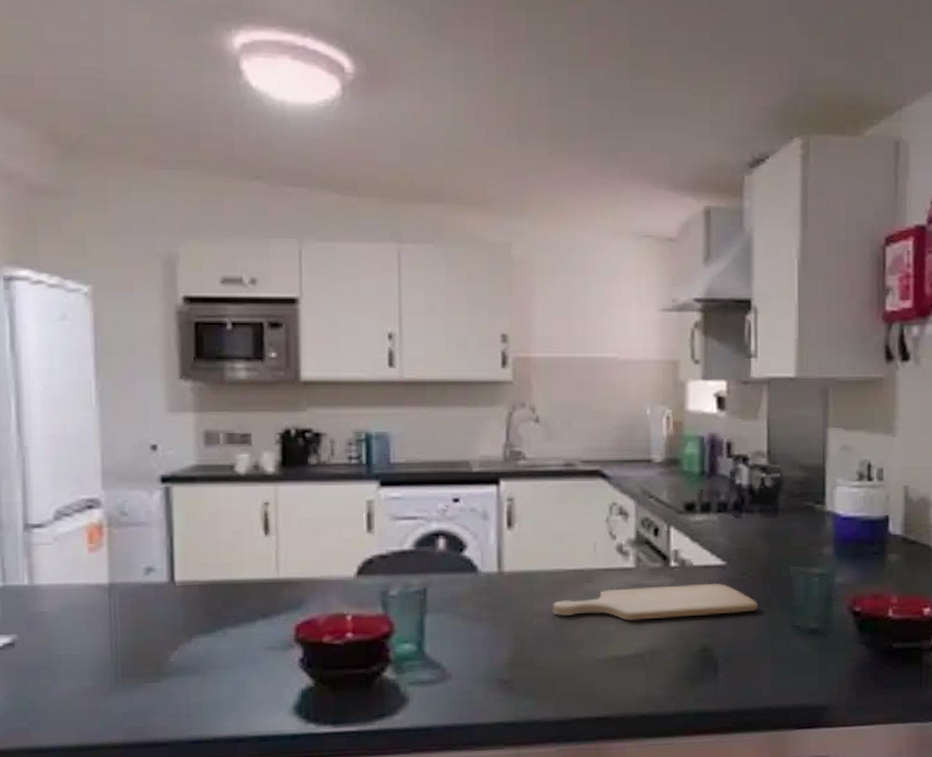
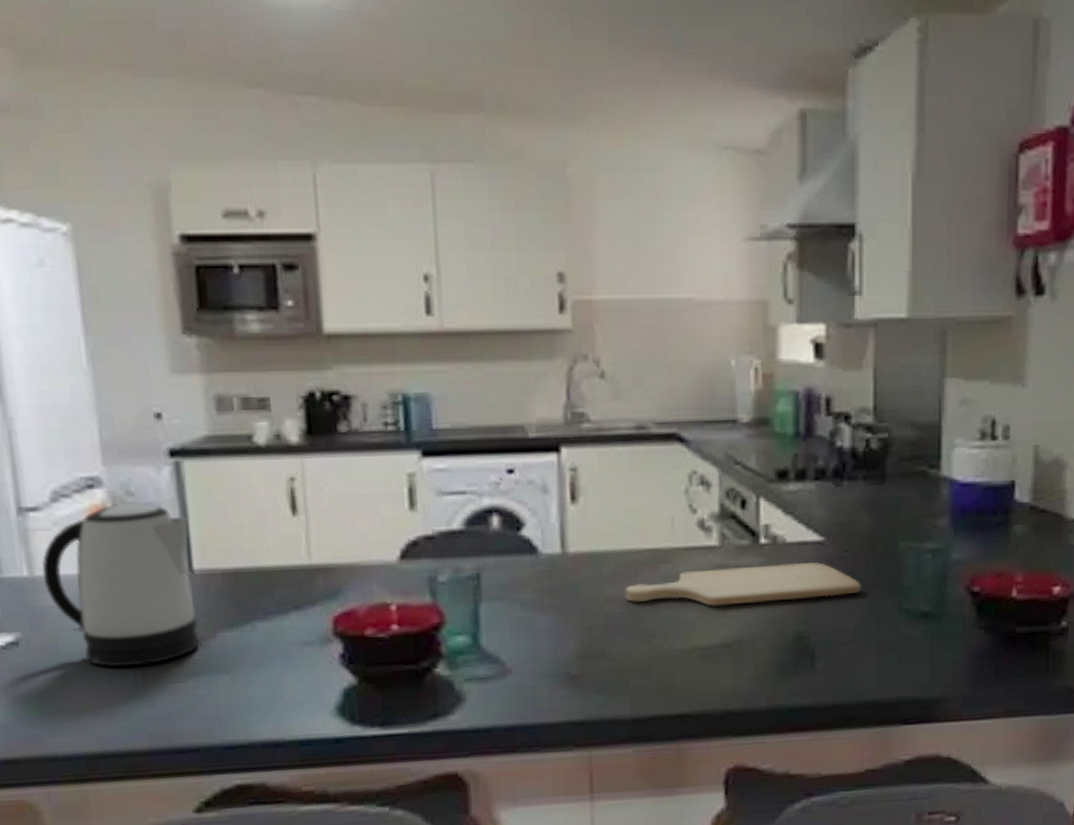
kettle: none [41,521,176,668] -> present [41,502,200,668]

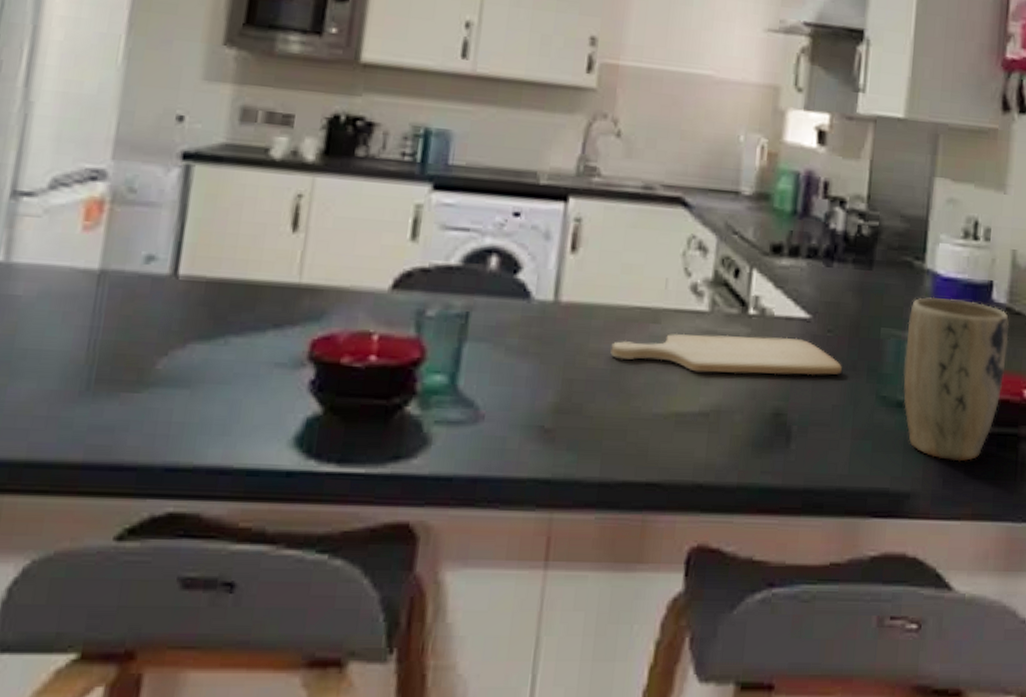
kettle: present [41,502,200,668] -> none [18,199,185,370]
plant pot: none [926,504,1035,664] -> present [903,296,1010,462]

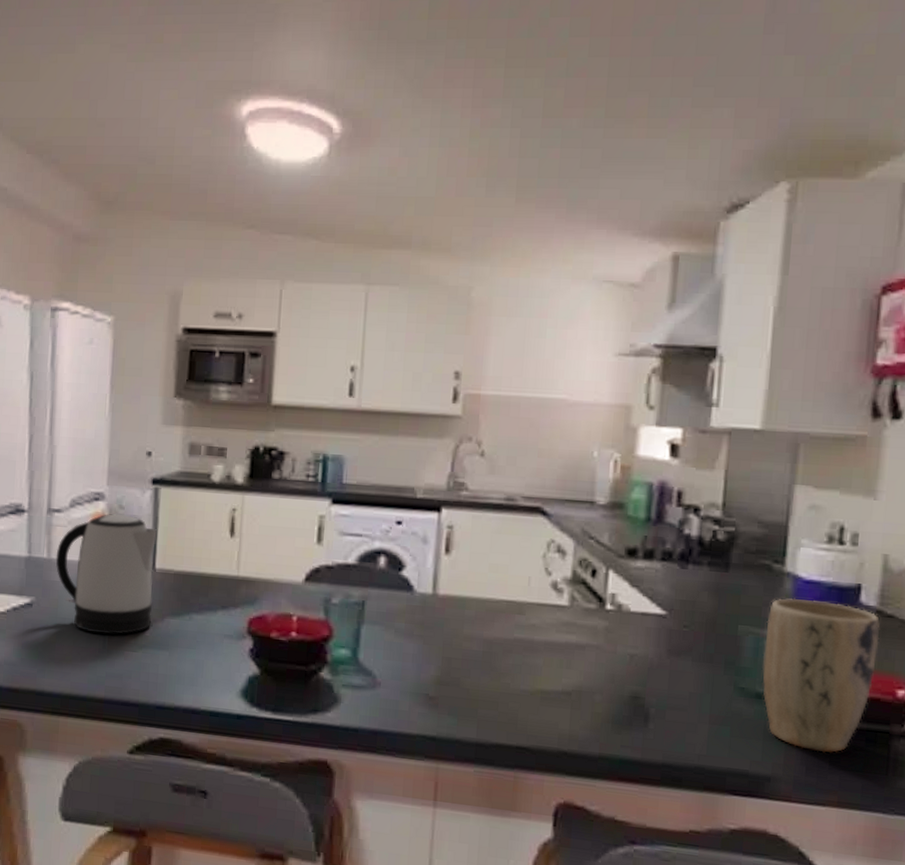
kettle: none [18,199,185,370] -> present [55,513,158,635]
chopping board: present [610,333,842,376] -> none [482,624,699,666]

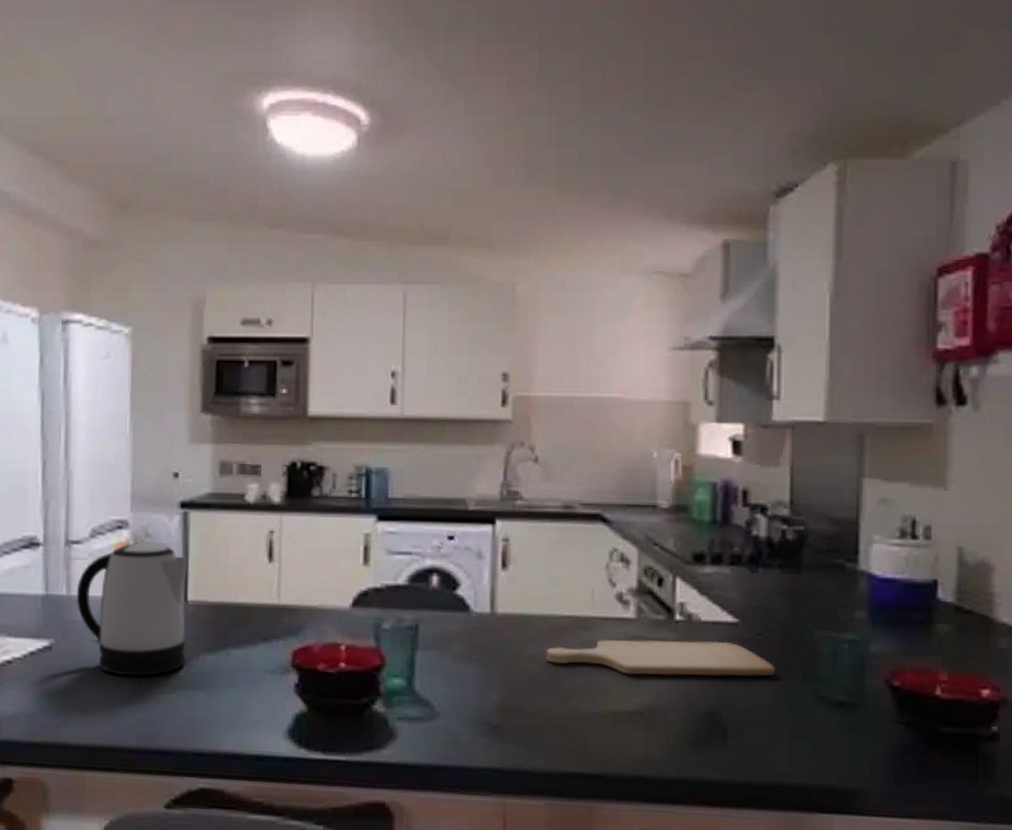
chopping board: none [482,624,699,666] -> present [546,639,775,677]
plant pot: present [762,598,880,753] -> none [842,598,960,761]

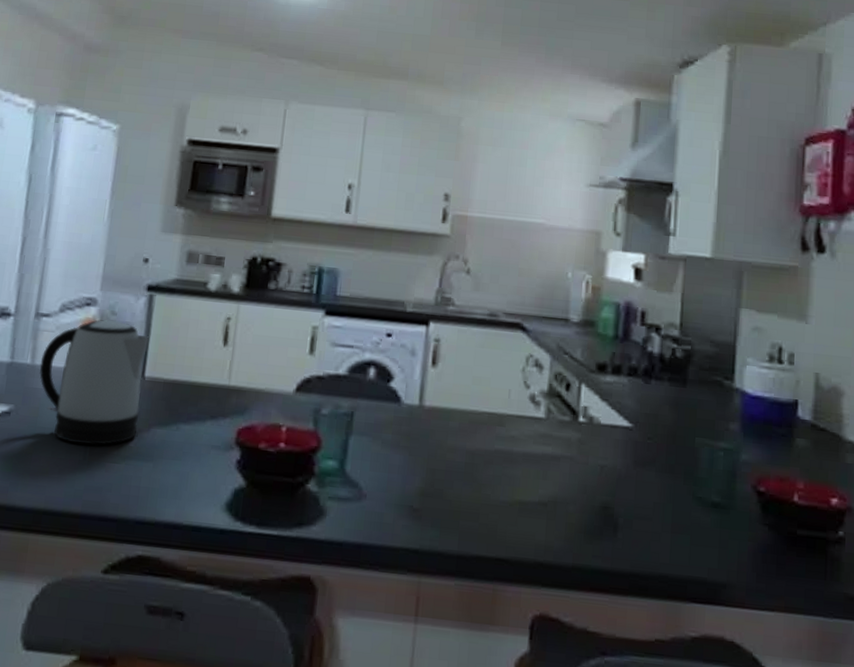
chopping board: present [546,639,775,677] -> none [465,435,661,477]

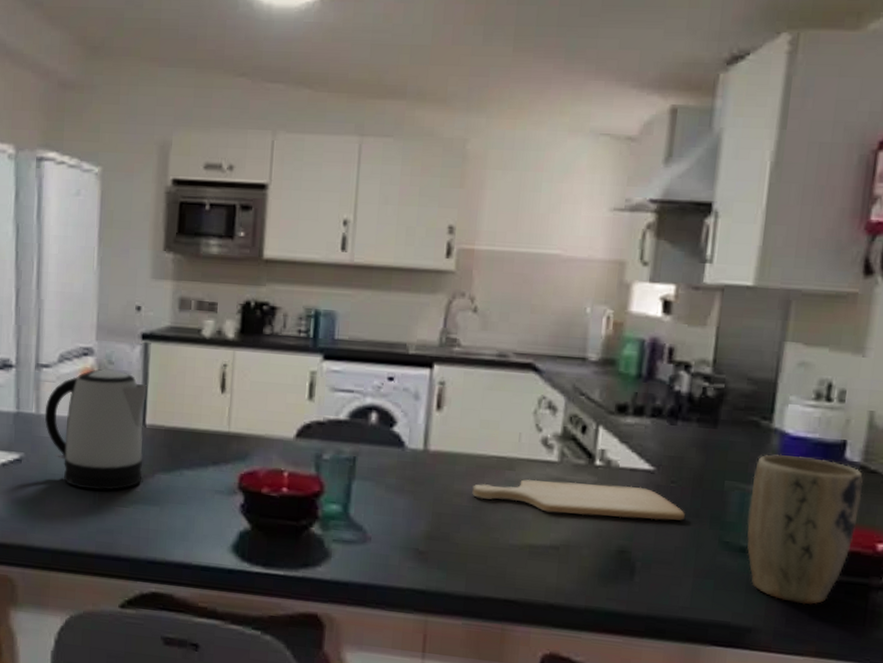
chopping board: none [465,435,661,477] -> present [472,479,685,521]
plant pot: none [717,412,815,559] -> present [747,454,864,605]

